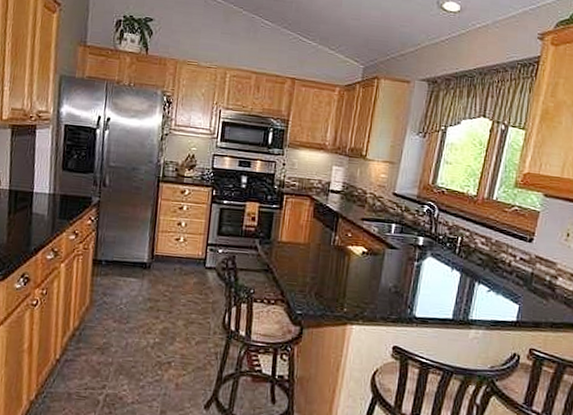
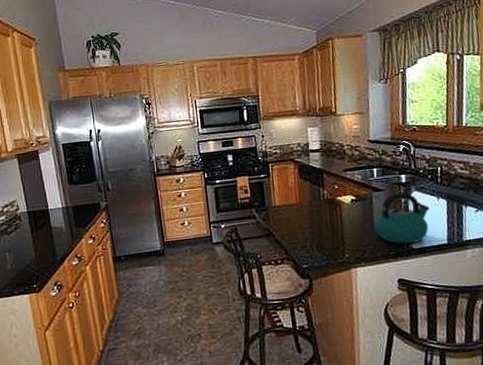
kettle: none [381,254,442,311] -> present [375,192,430,244]

